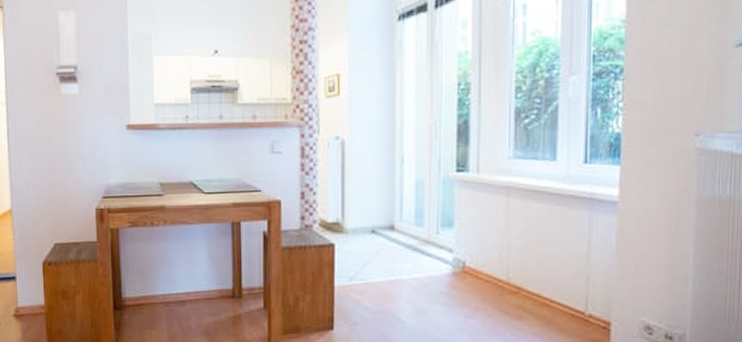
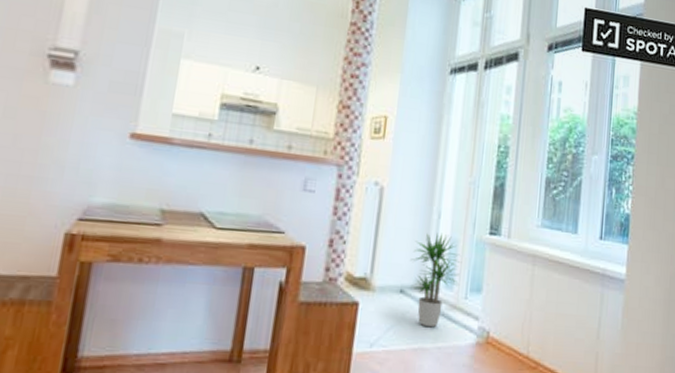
potted plant: none [379,175,429,262] -> present [411,232,460,328]

